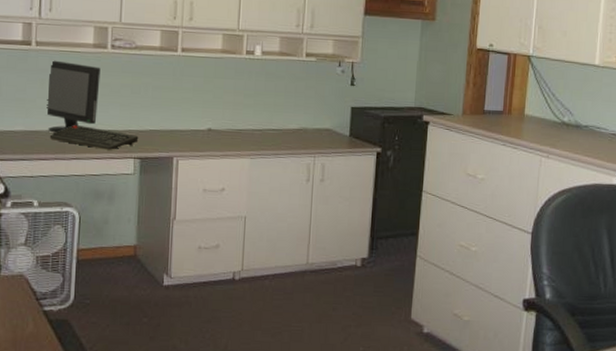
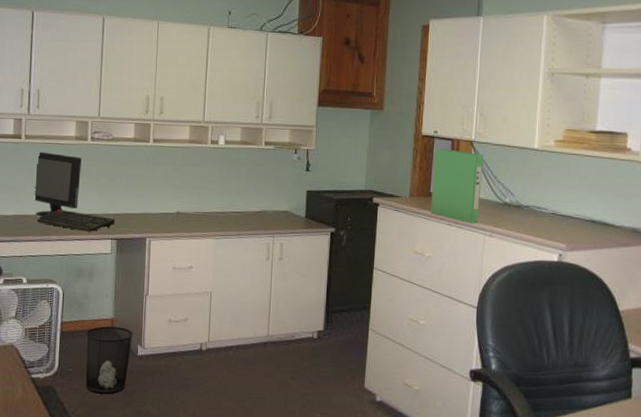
waste bin: none [104,254,158,328] -> present [85,326,133,394]
binder: none [484,63,541,145] -> present [431,148,483,224]

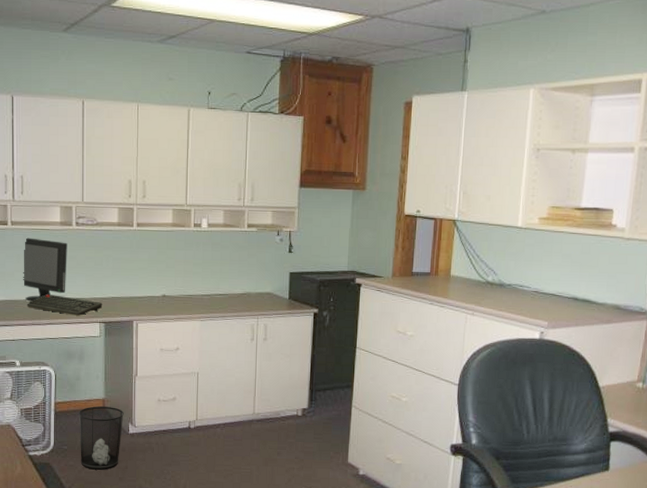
binder: present [431,148,483,224] -> none [413,228,466,303]

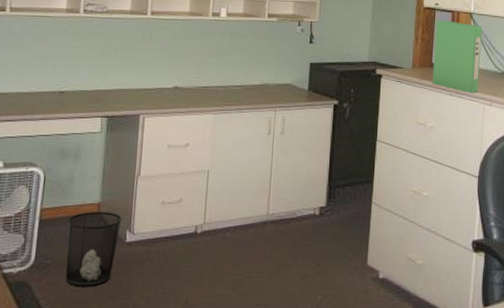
computer monitor: present [23,237,67,302] -> none [16,25,72,95]
computer keyboard: present [26,294,103,316] -> none [18,86,107,110]
binder: none [413,228,466,303] -> present [433,20,482,94]

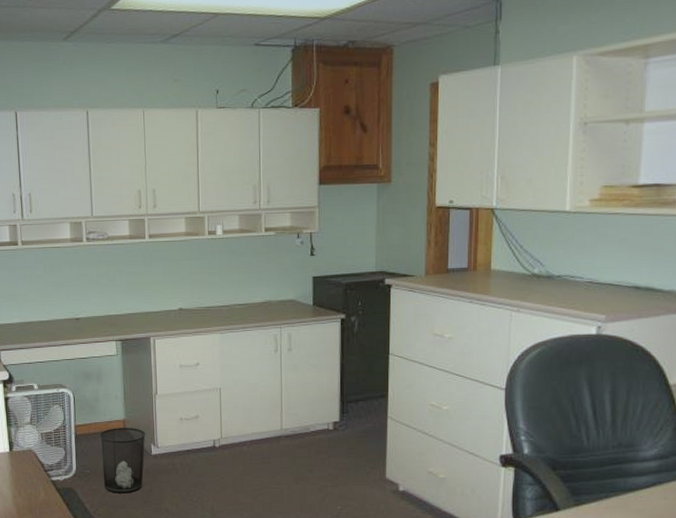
binder: present [433,20,482,94] -> none [449,219,506,300]

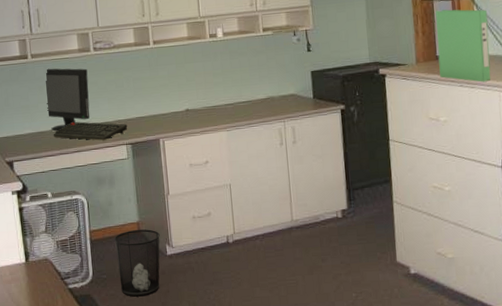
computer monitor: none [36,257,80,323] -> present [46,68,90,132]
computer keyboard: none [41,314,118,335] -> present [53,121,128,141]
binder: none [449,219,506,300] -> present [435,9,491,83]

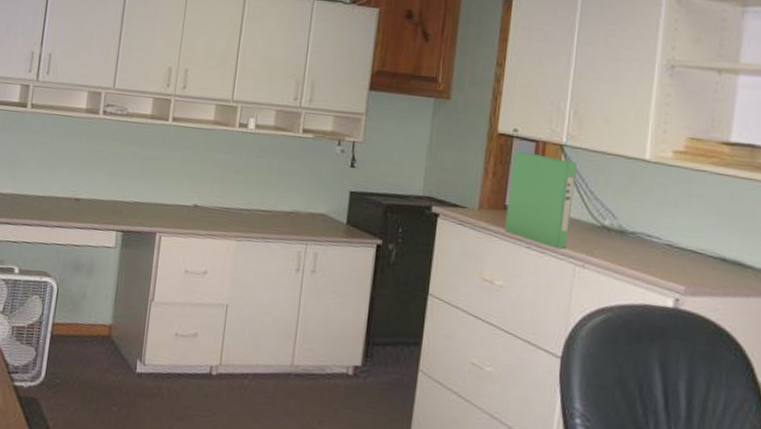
computer monitor: present [46,68,90,132] -> none [34,124,91,199]
computer keyboard: present [53,121,128,141] -> none [35,191,123,220]
waste bin: present [114,229,160,297] -> none [74,333,133,416]

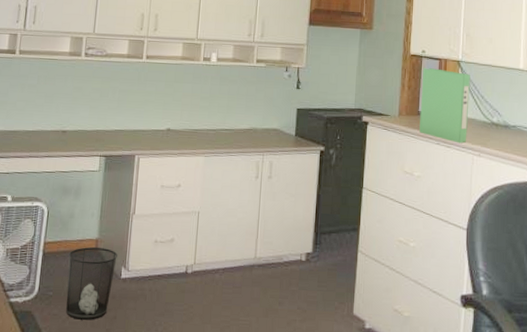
waste bin: none [74,333,133,416] -> present [66,247,118,320]

